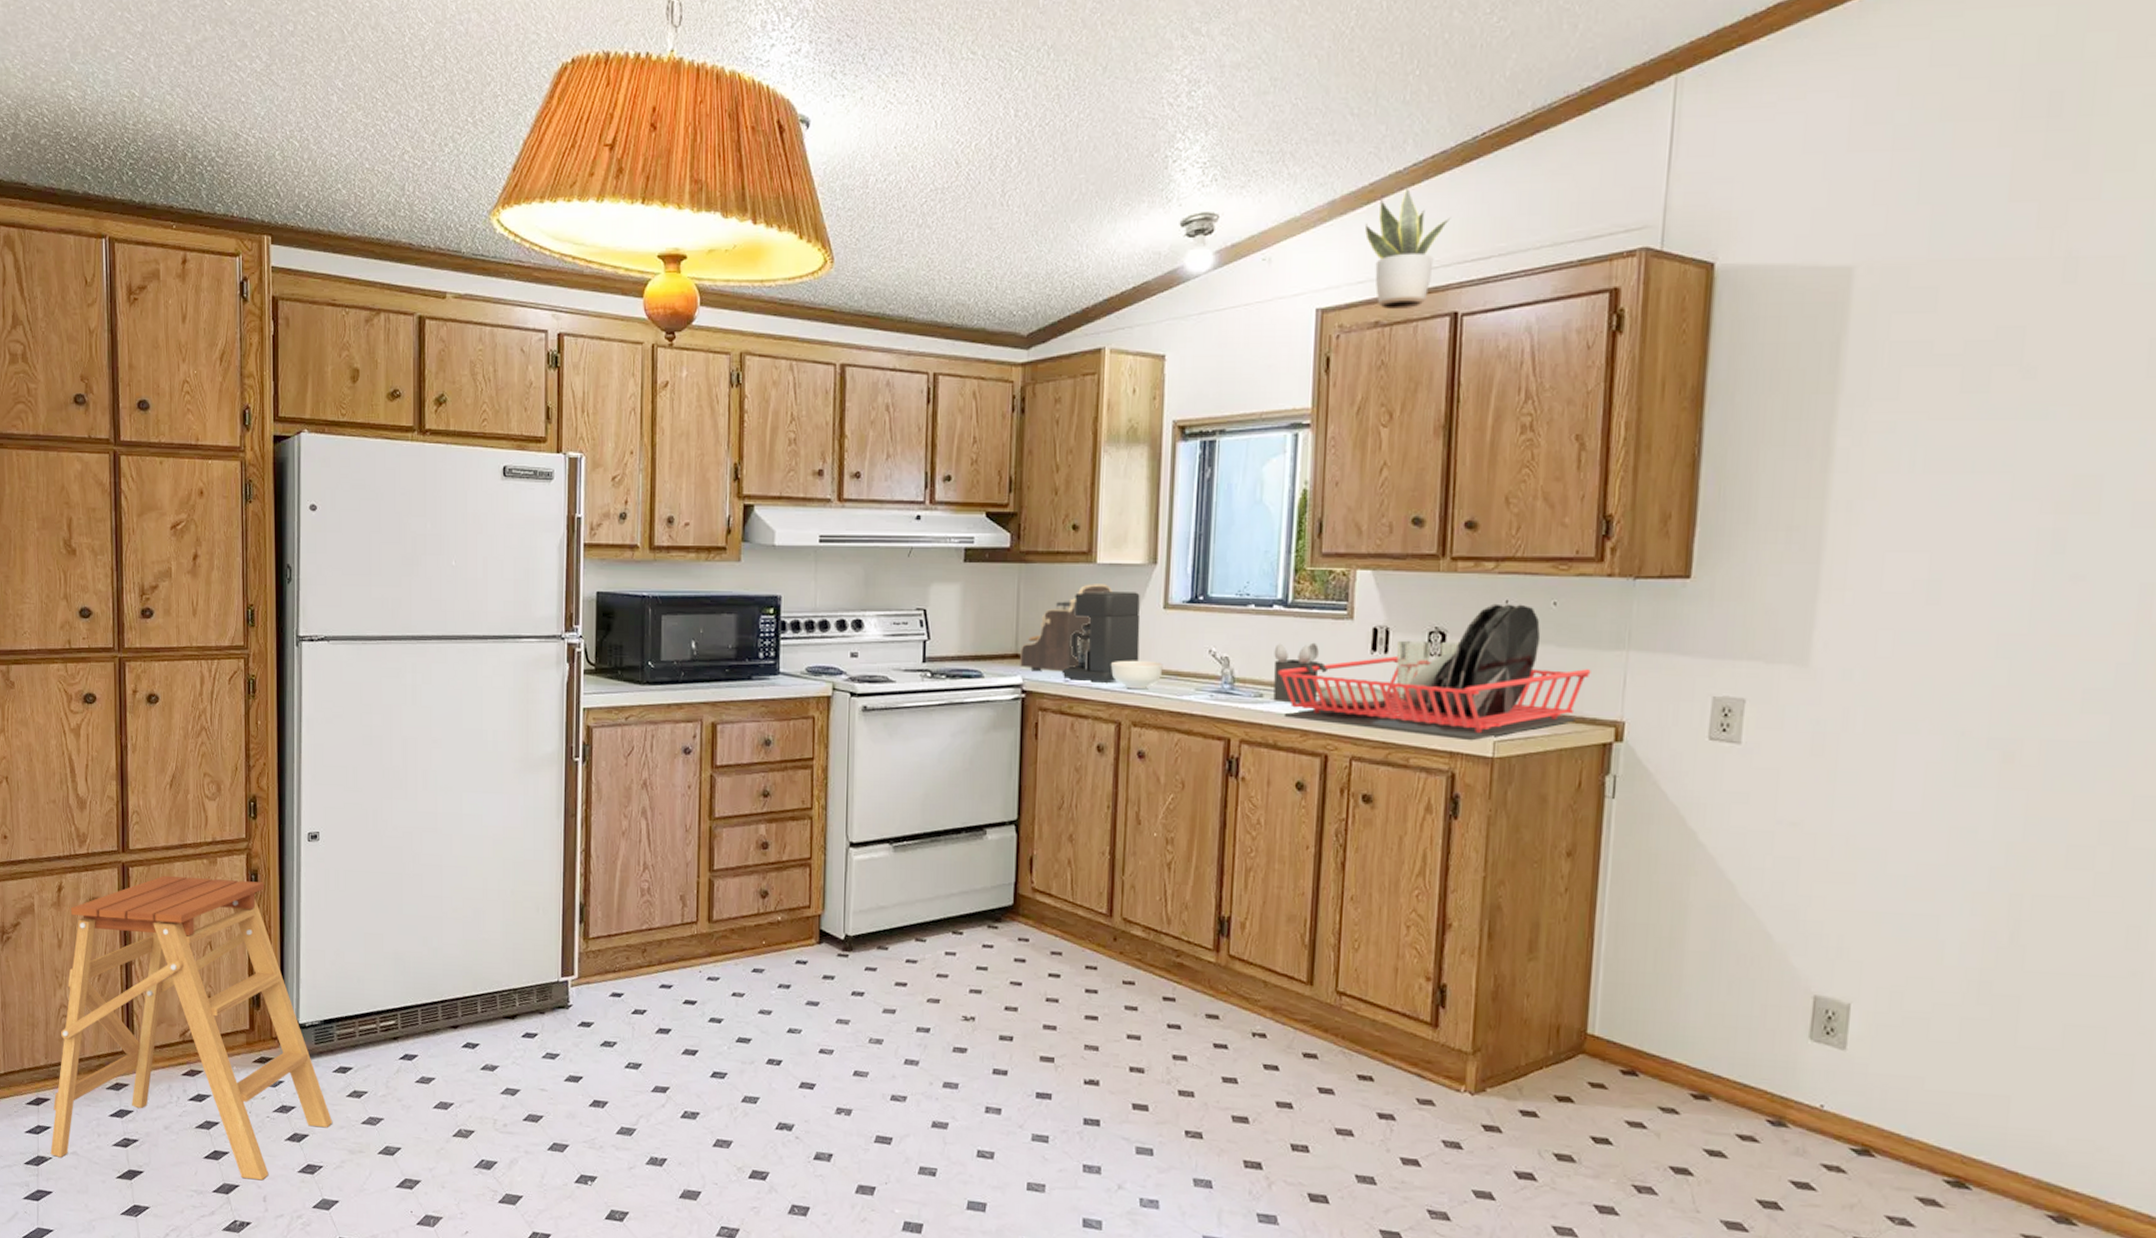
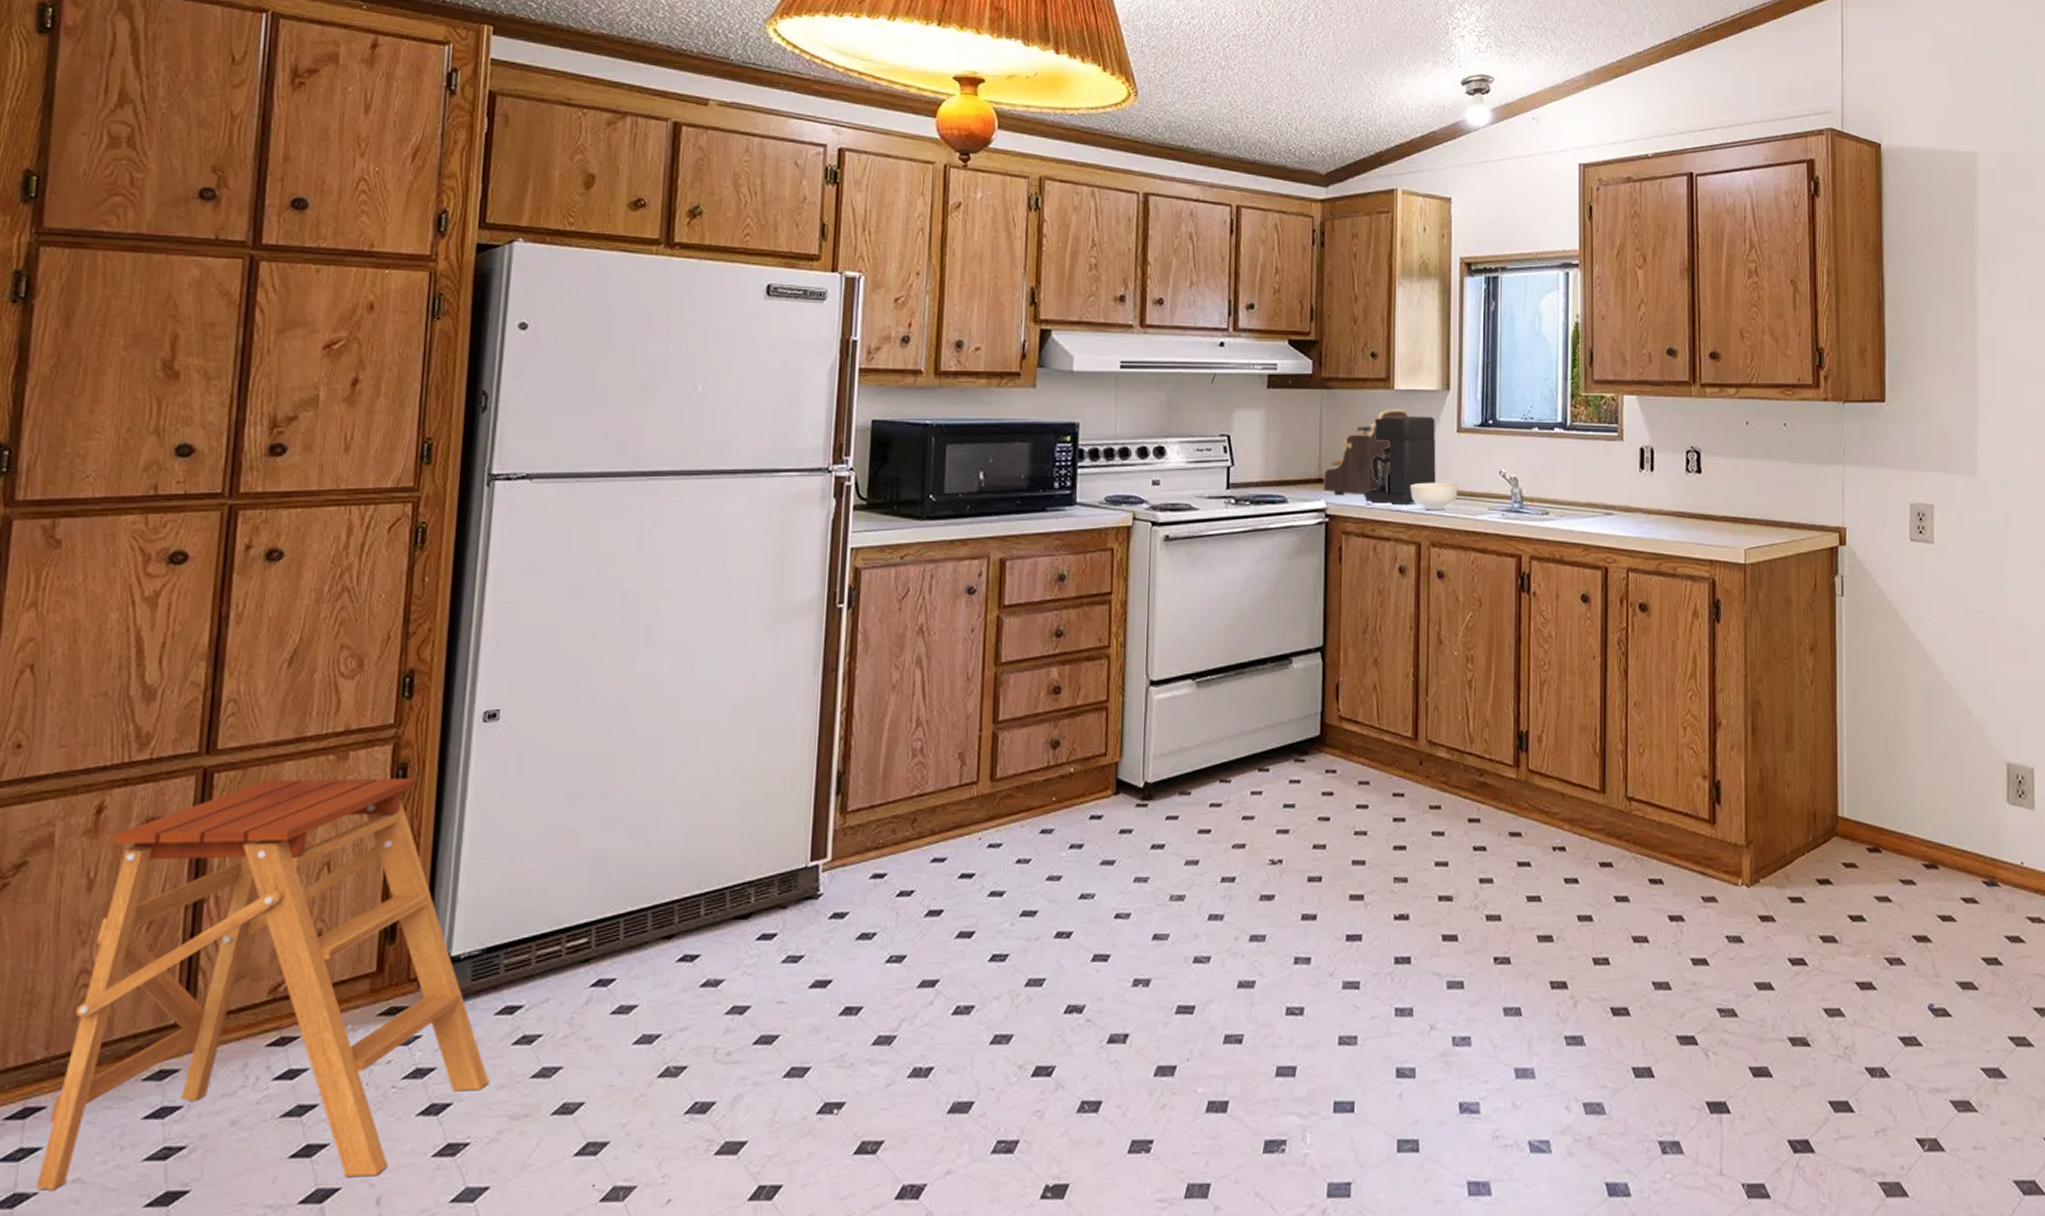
dish rack: present [1273,603,1591,741] -> none [1557,425,1817,549]
potted plant: present [1364,185,1451,310] -> none [1615,64,1683,168]

